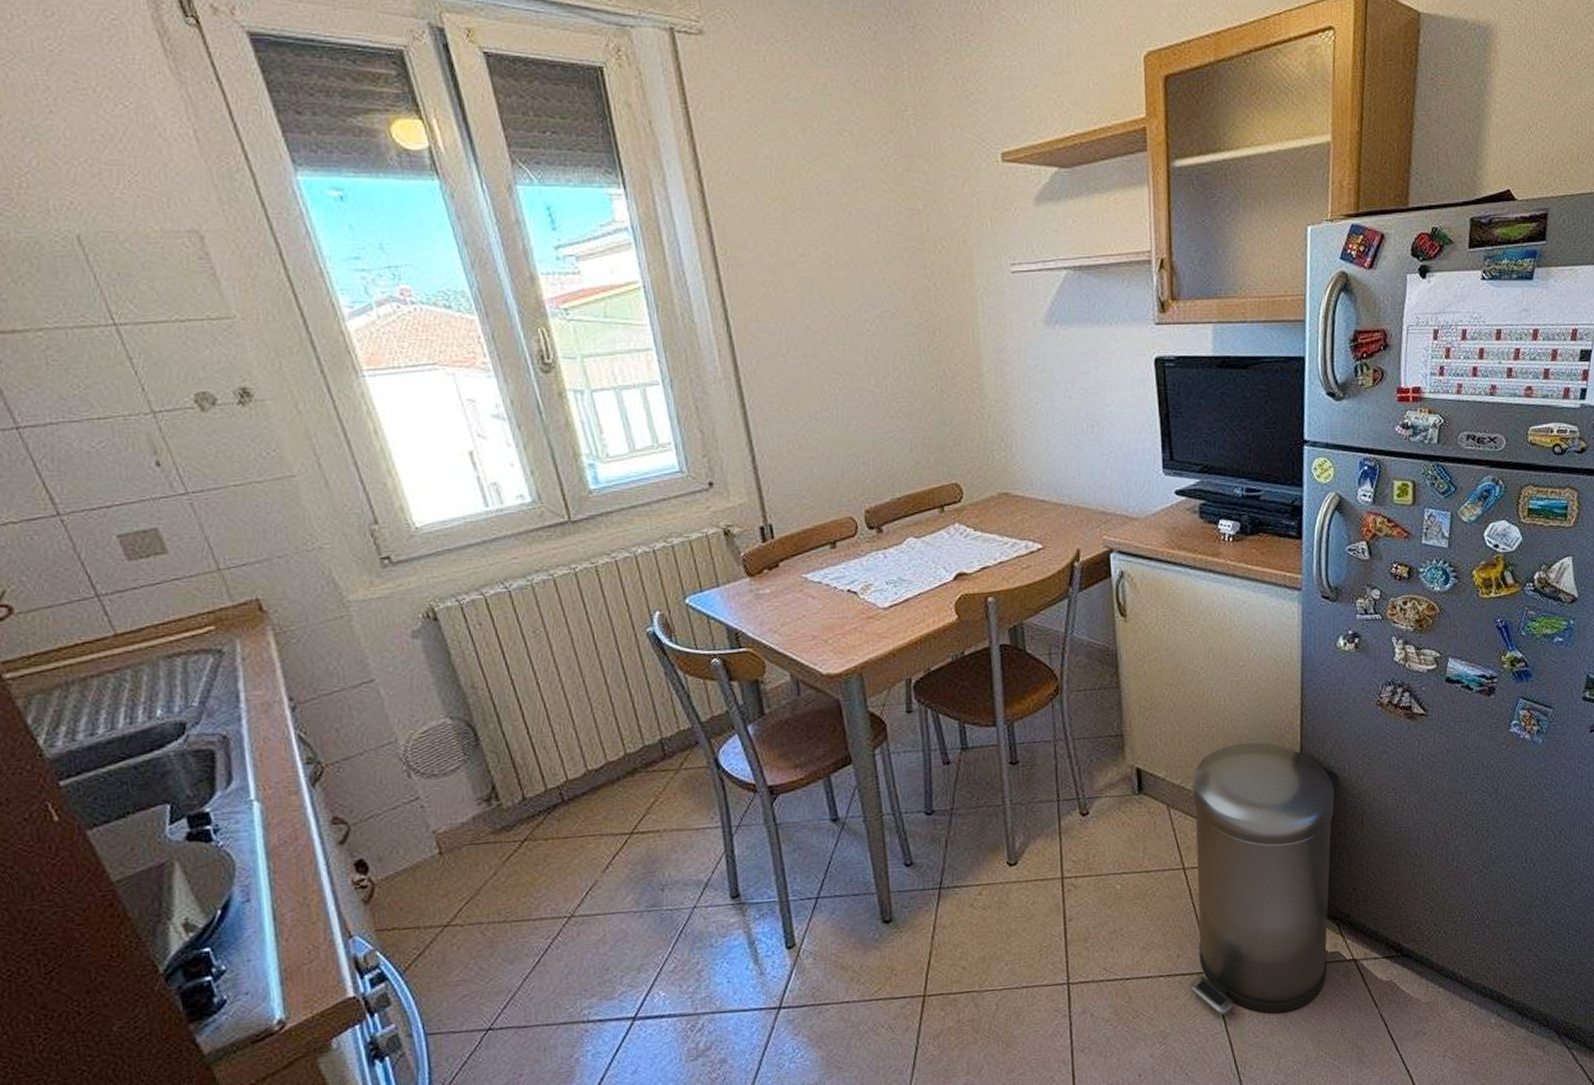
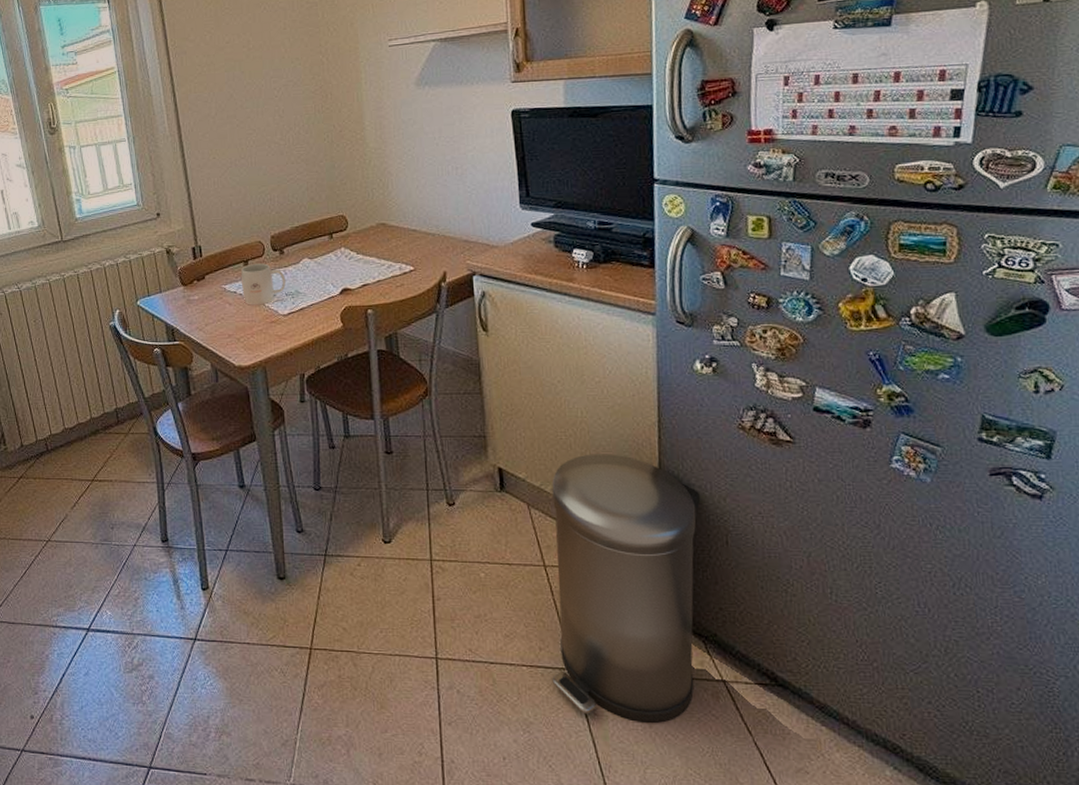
mug: none [826,545,886,600] -> present [240,263,286,307]

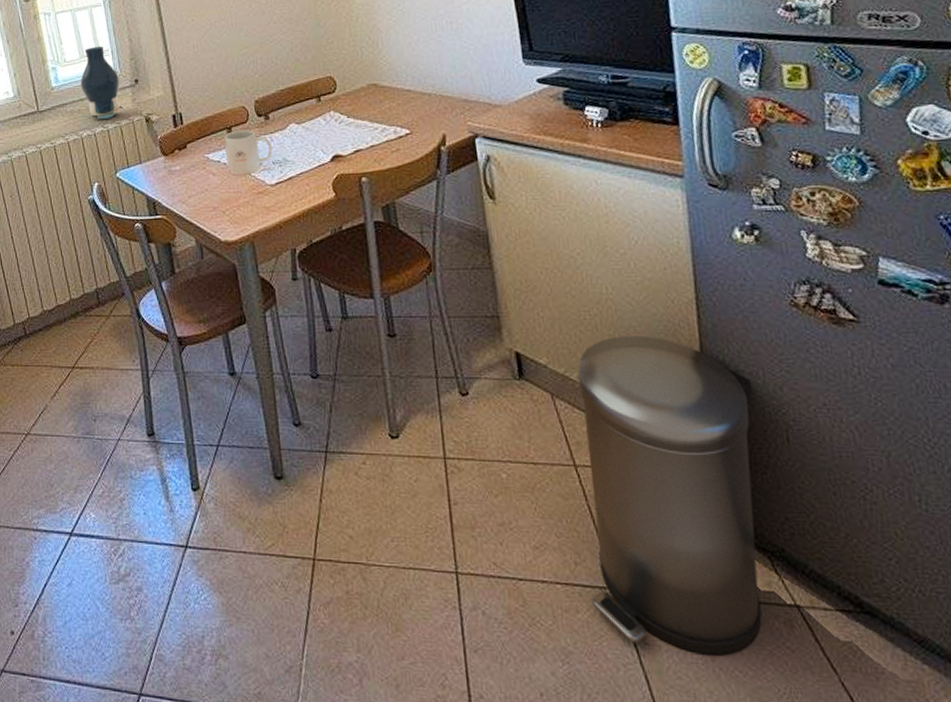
vase: none [104,179,142,251] -> present [80,45,120,120]

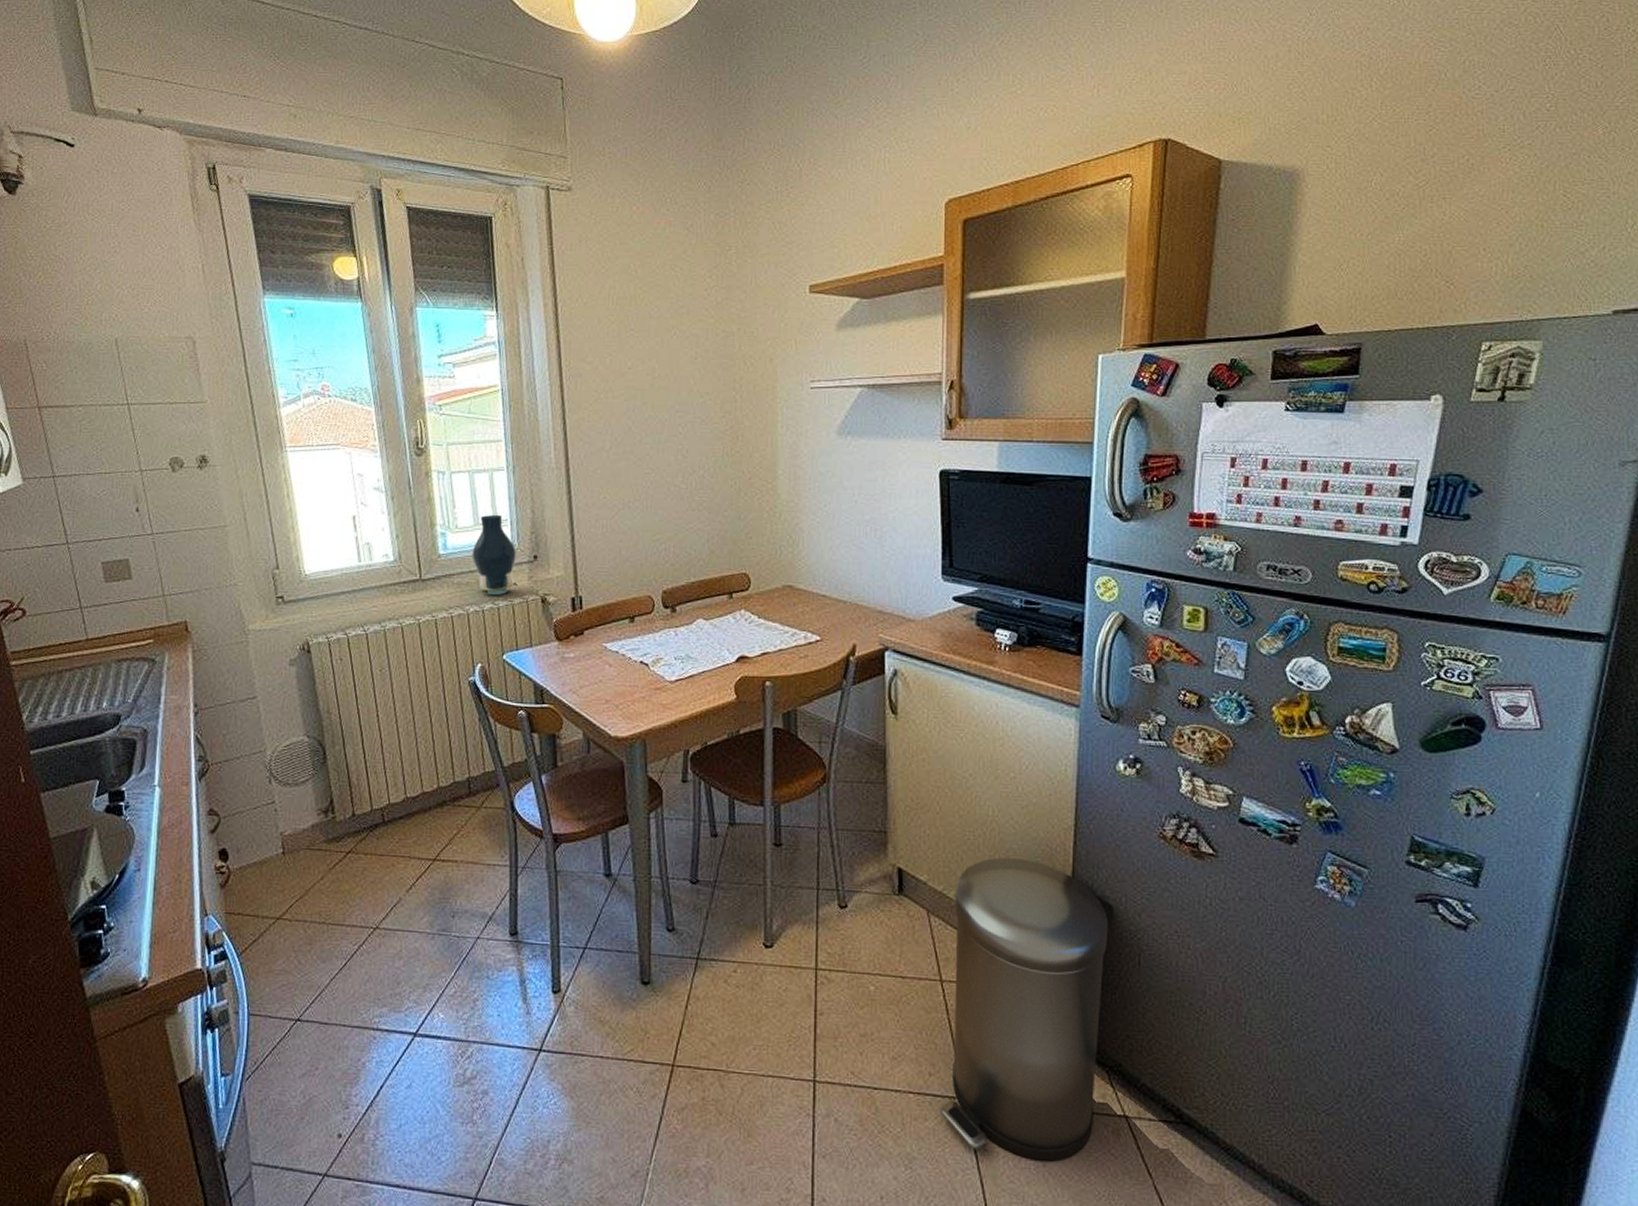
mug: present [224,130,272,177] -> none [624,621,676,670]

